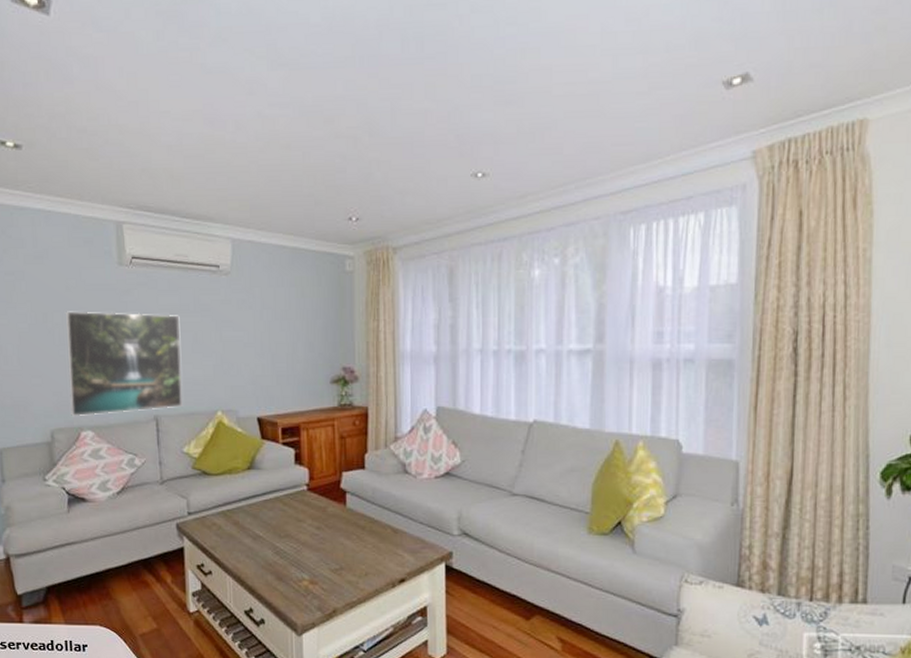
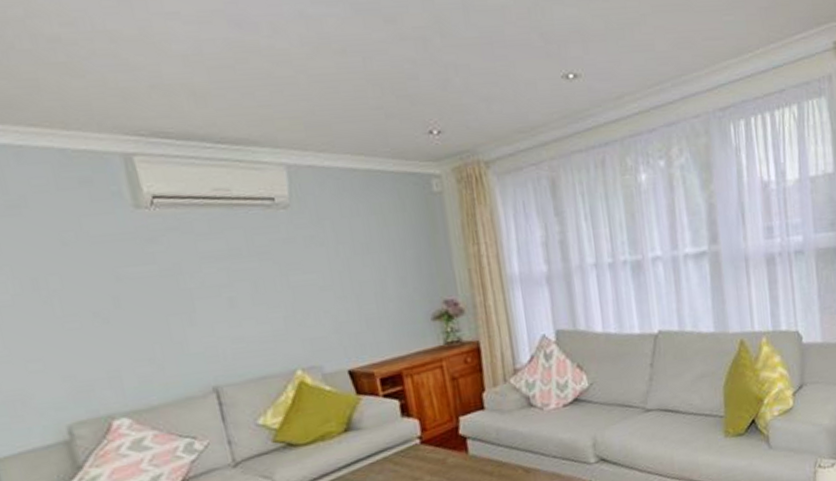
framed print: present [65,311,183,416] -> none [64,262,250,403]

